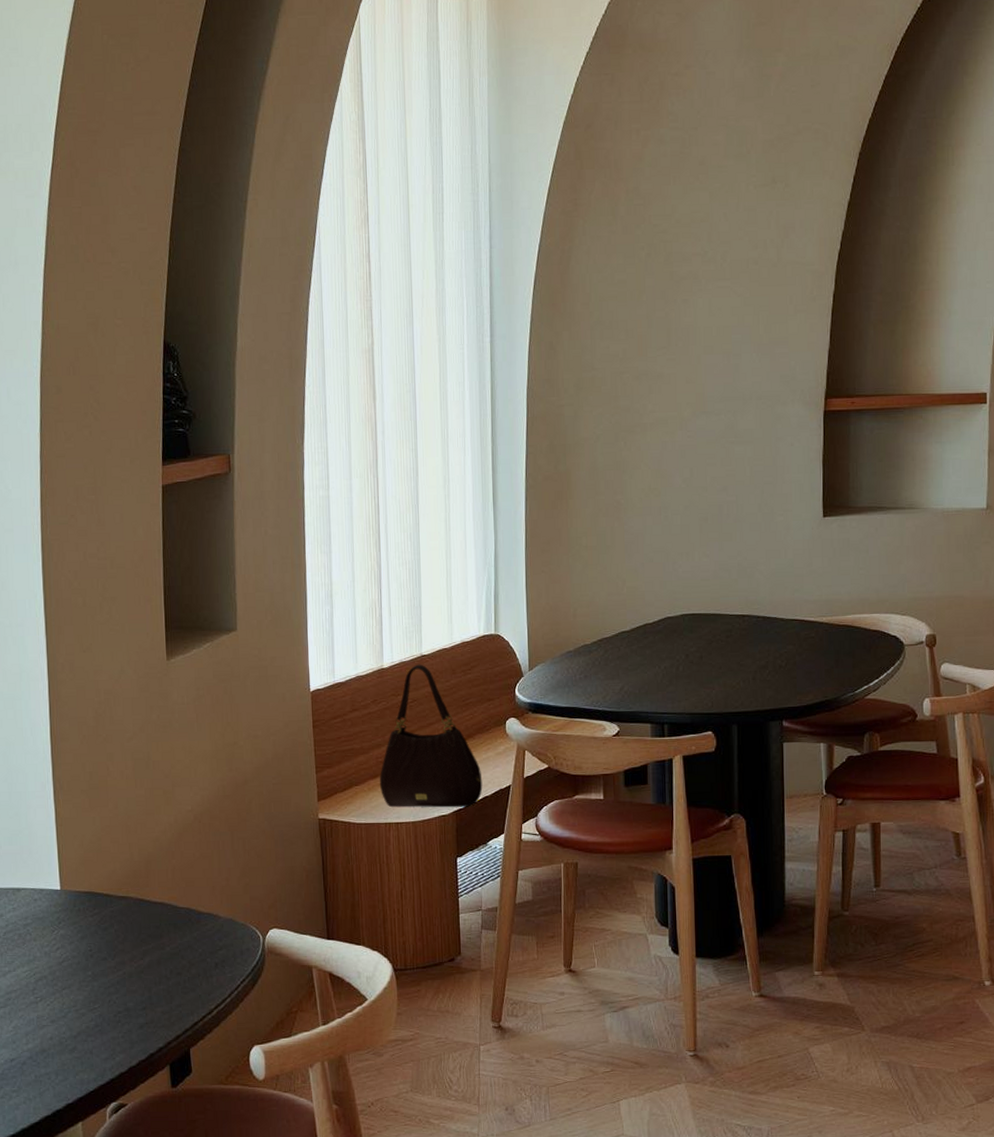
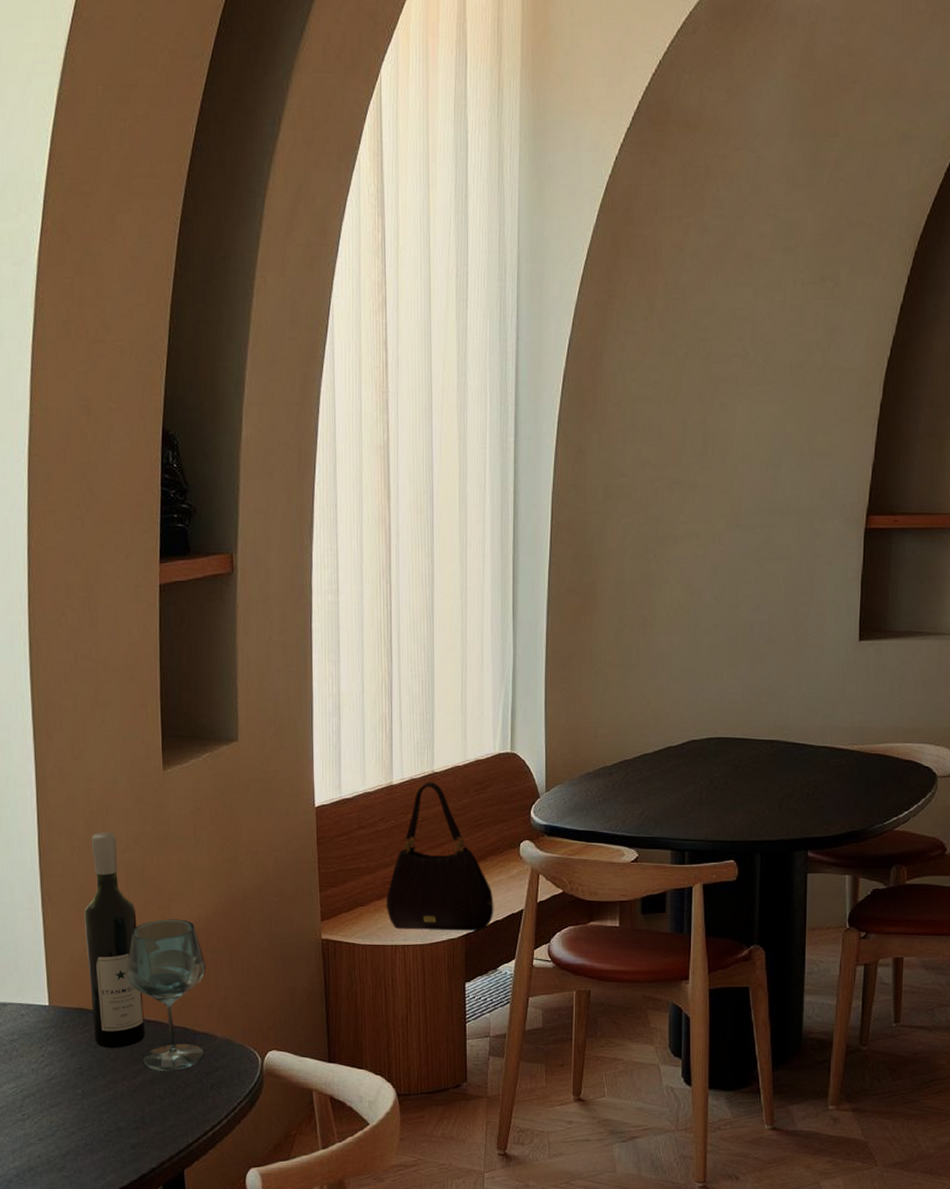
bottle: none [93,720,152,930] -> present [84,832,146,1048]
wine glass: none [133,803,209,952] -> present [125,919,206,1071]

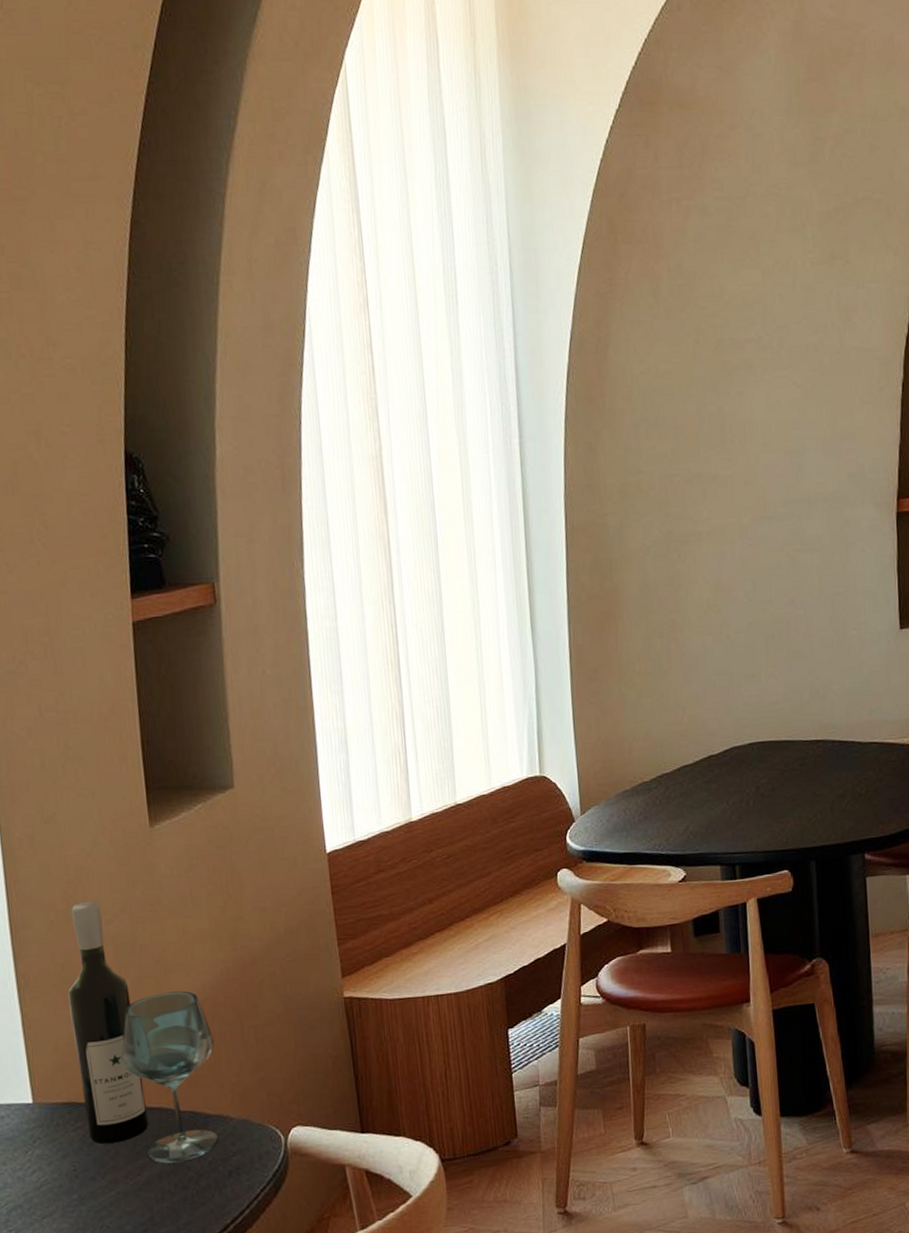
handbag: present [386,782,494,931] -> none [413,814,534,978]

